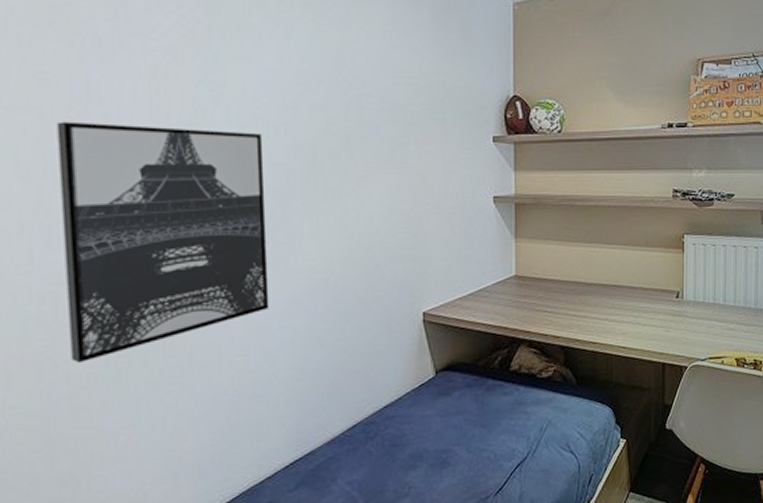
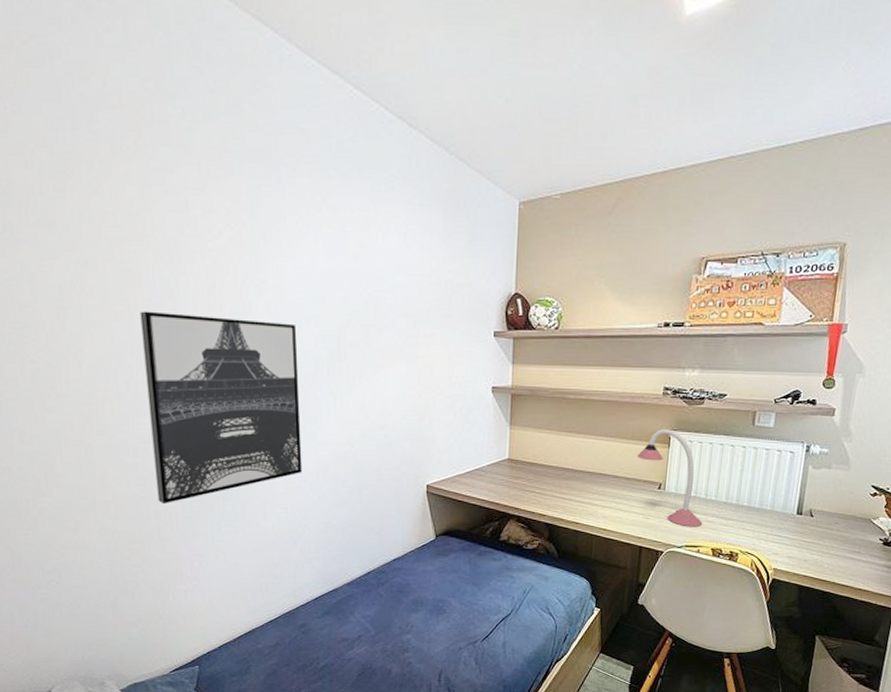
desk lamp: none [651,233,724,337] -> present [636,429,703,527]

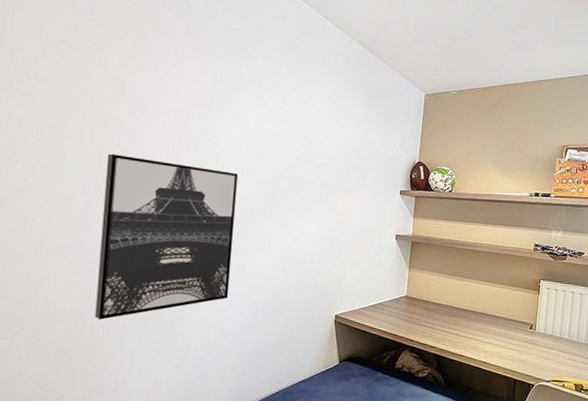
desk lamp: present [636,429,703,527] -> none [512,278,567,364]

